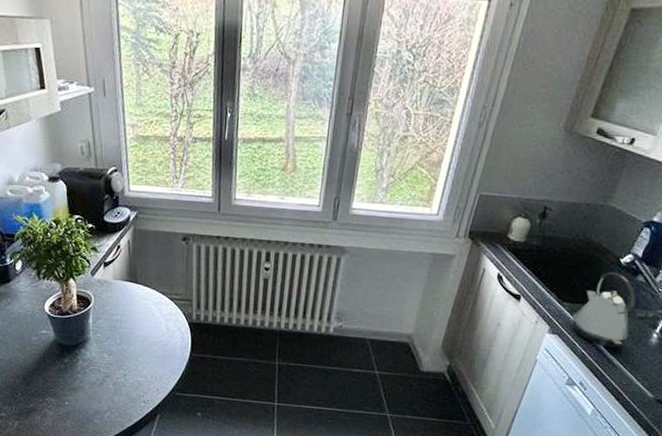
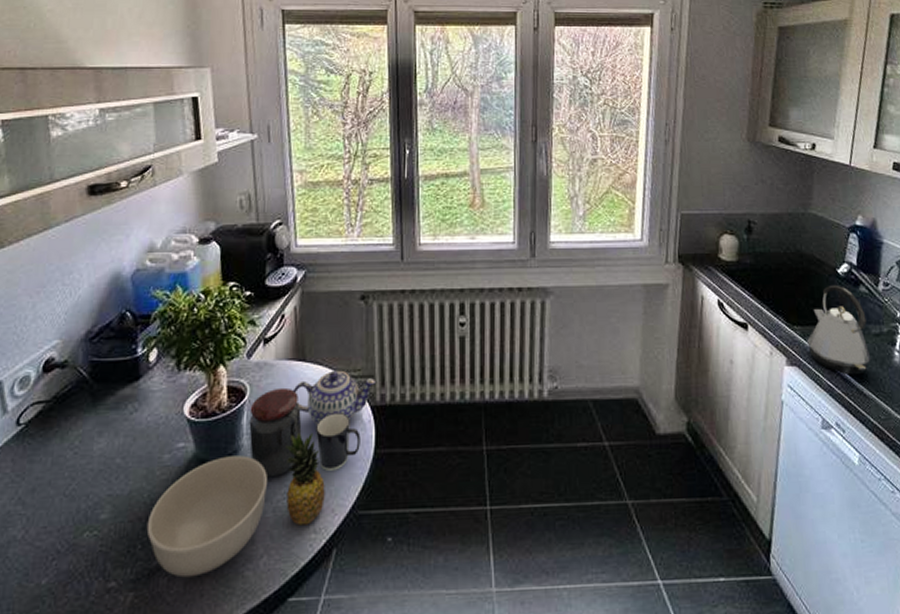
bowl: none [24,343,109,418] -> present [146,455,267,578]
jar: none [94,300,135,363] -> present [249,387,302,478]
fruit: none [122,334,152,397] -> present [286,433,325,526]
teapot: none [127,292,194,331] -> present [292,370,377,425]
mug: none [145,323,180,364] -> present [316,413,361,471]

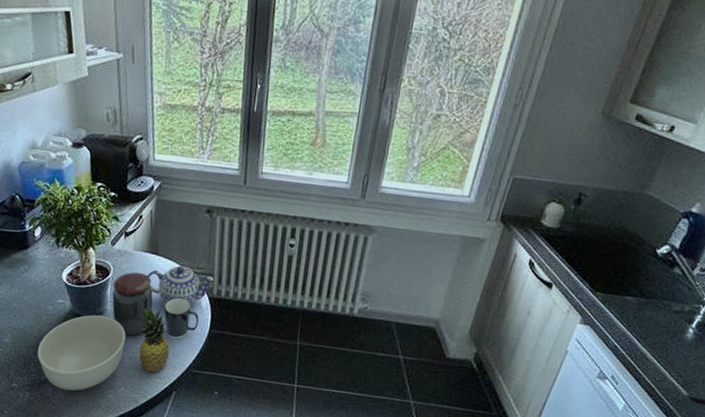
kettle: present [807,284,871,375] -> none [605,262,672,342]

